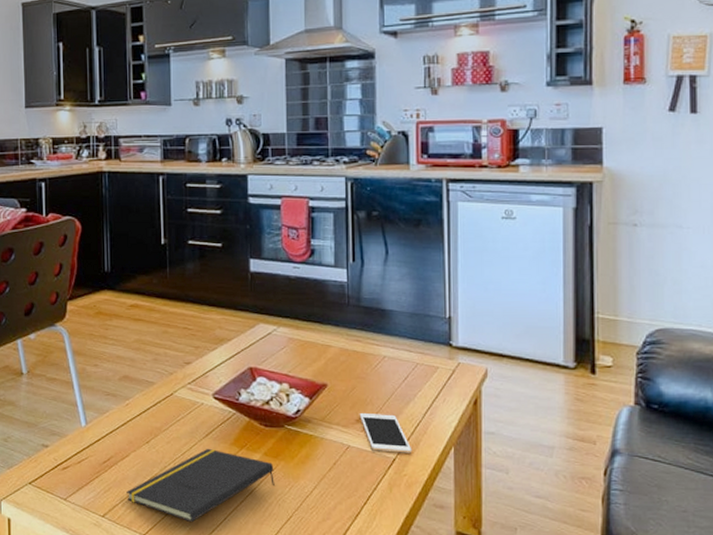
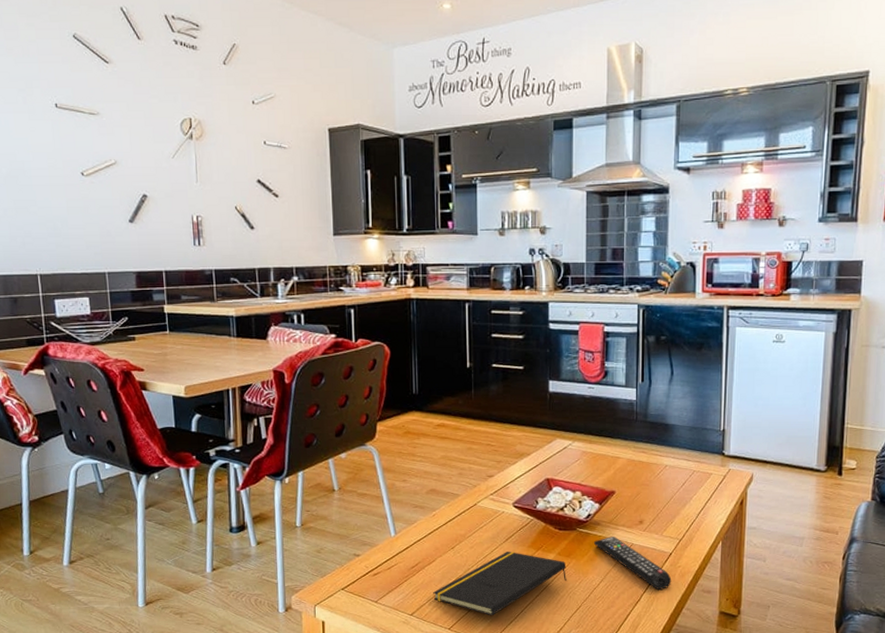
remote control: none [305,436,397,503] -> present [594,537,672,590]
cell phone: present [359,413,412,453] -> none [642,515,687,548]

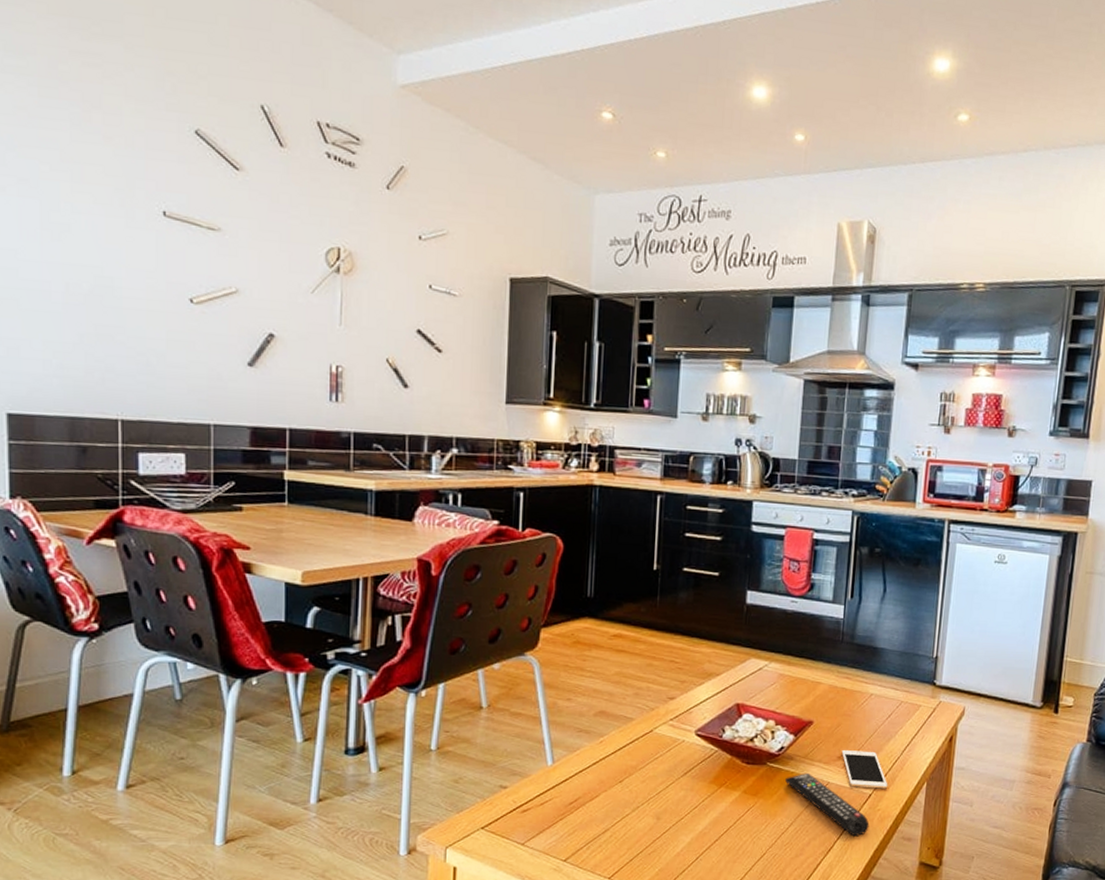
notepad: present [433,551,566,616] -> none [593,786,752,864]
cell phone: none [642,515,687,548] -> present [841,750,888,789]

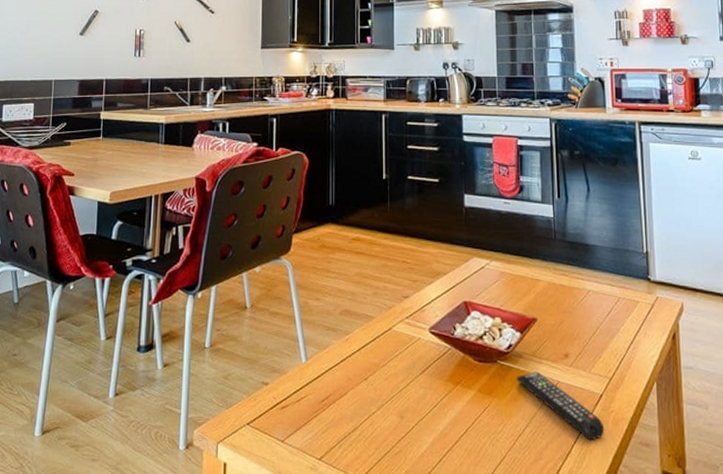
cell phone: present [841,750,888,789] -> none [567,348,618,389]

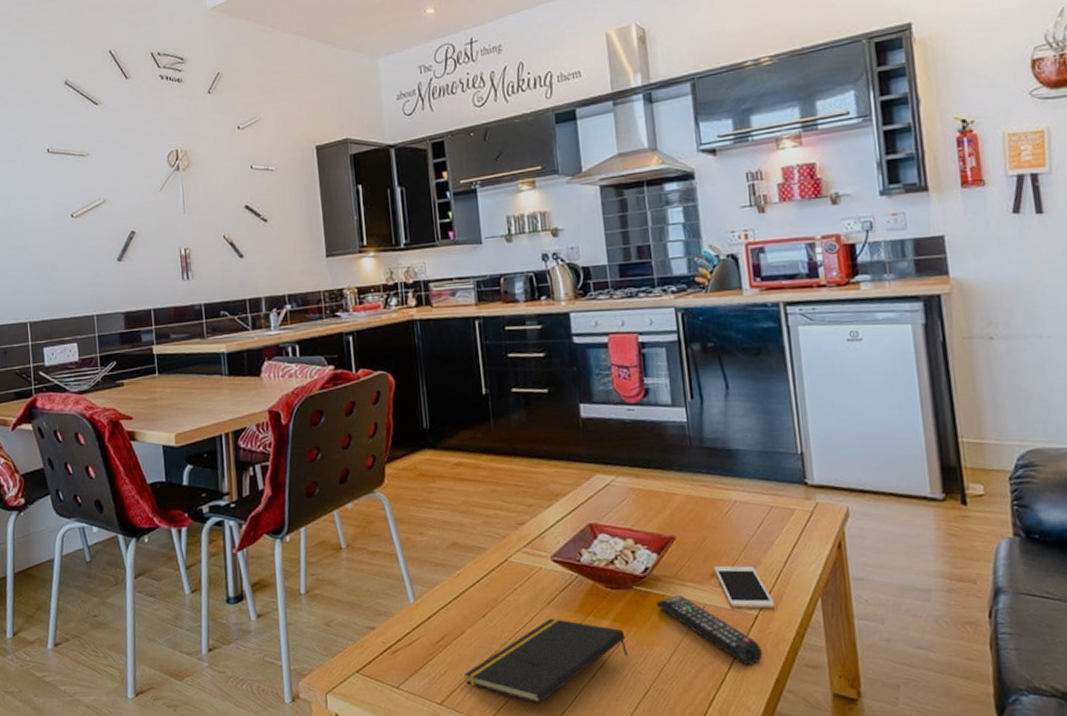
notepad: none [344,385,488,465] -> present [464,618,628,705]
cell phone: none [567,348,618,389] -> present [713,565,776,609]

